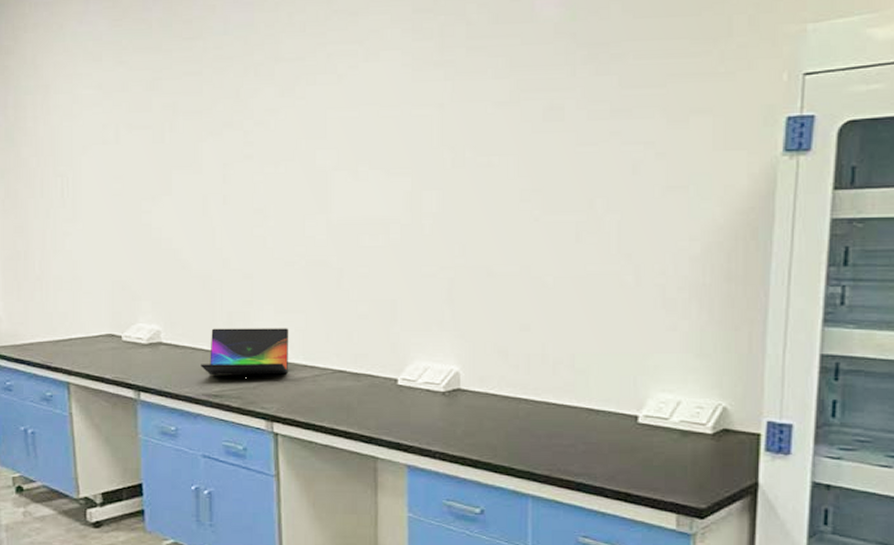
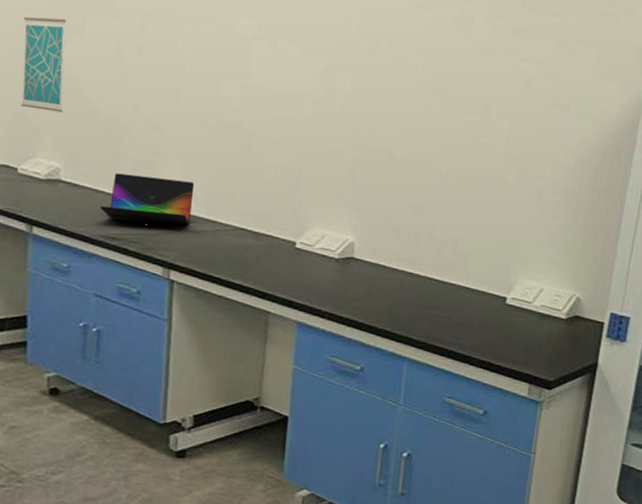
wall art: none [116,182,158,275] -> present [20,16,67,113]

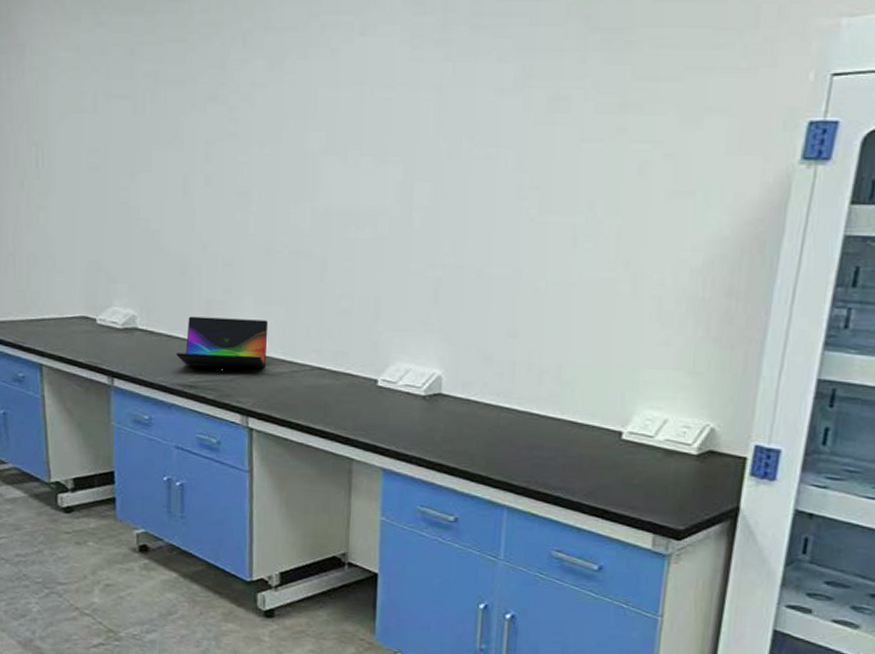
wall art: present [20,16,67,113] -> none [93,156,135,257]

